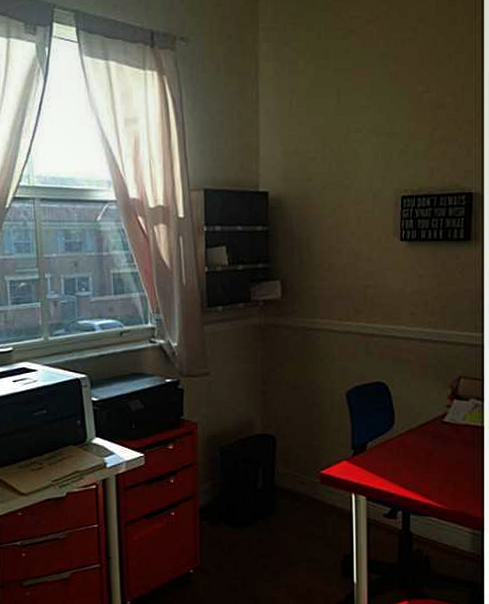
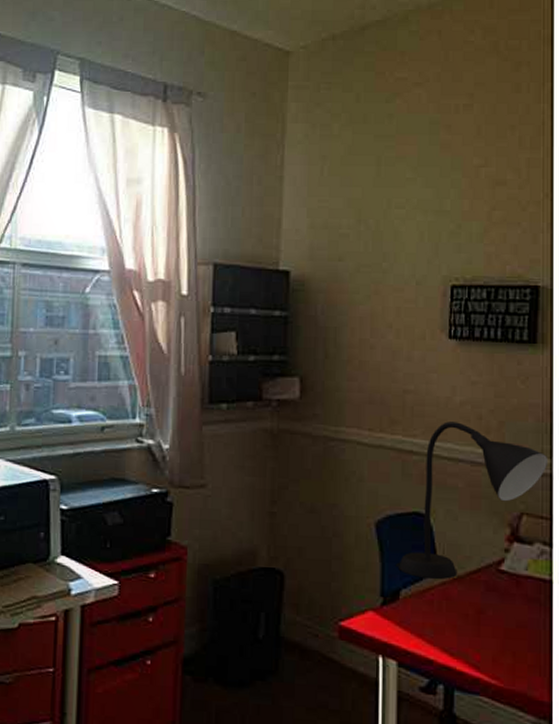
desk lamp: none [363,308,481,433] -> present [396,421,549,580]

